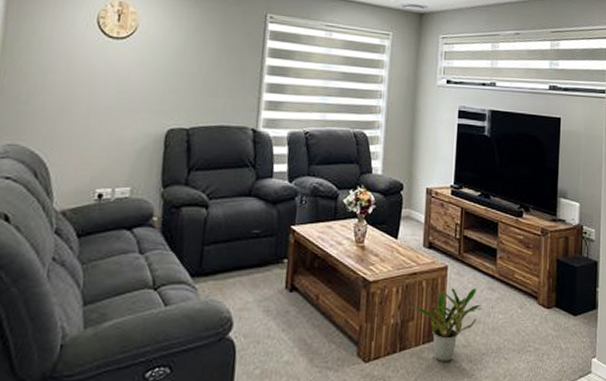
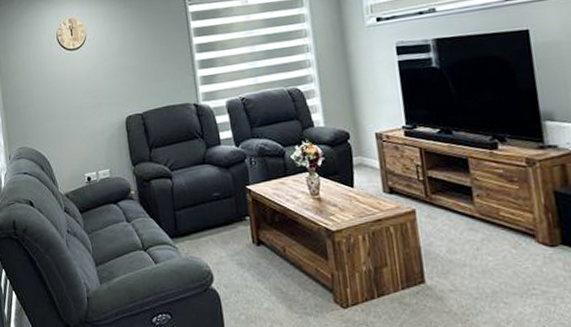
potted plant: present [409,288,481,362] -> none [379,230,464,307]

